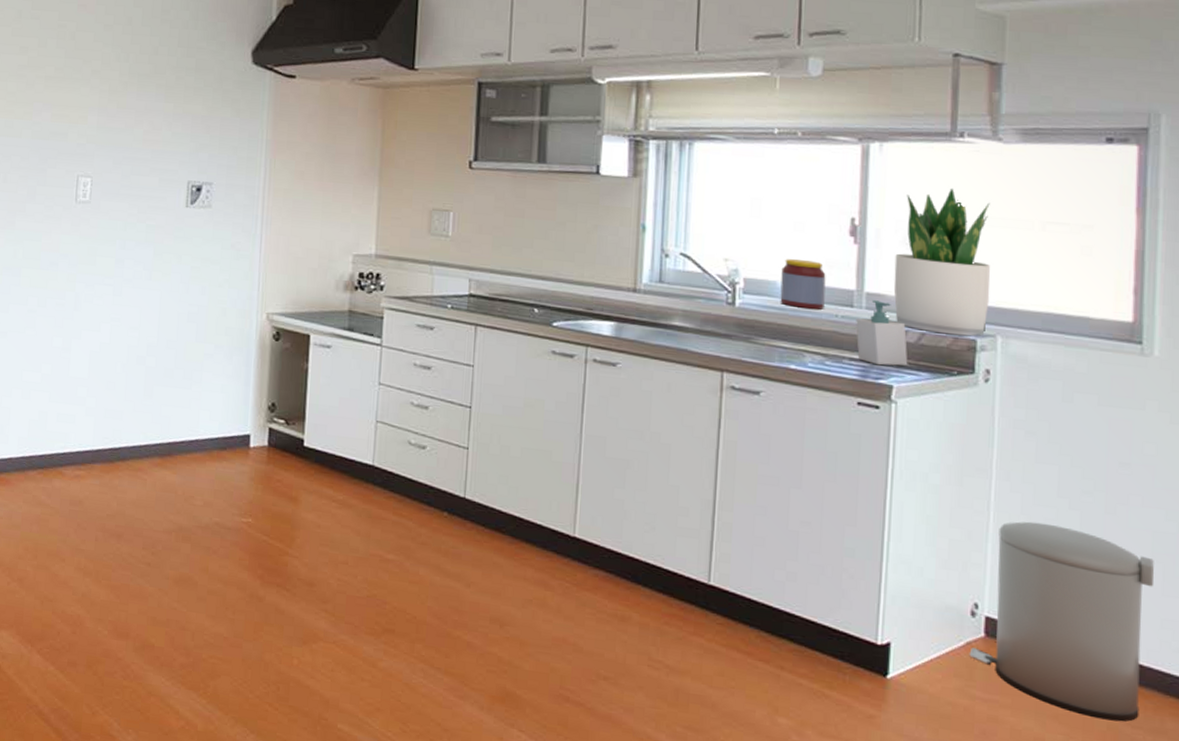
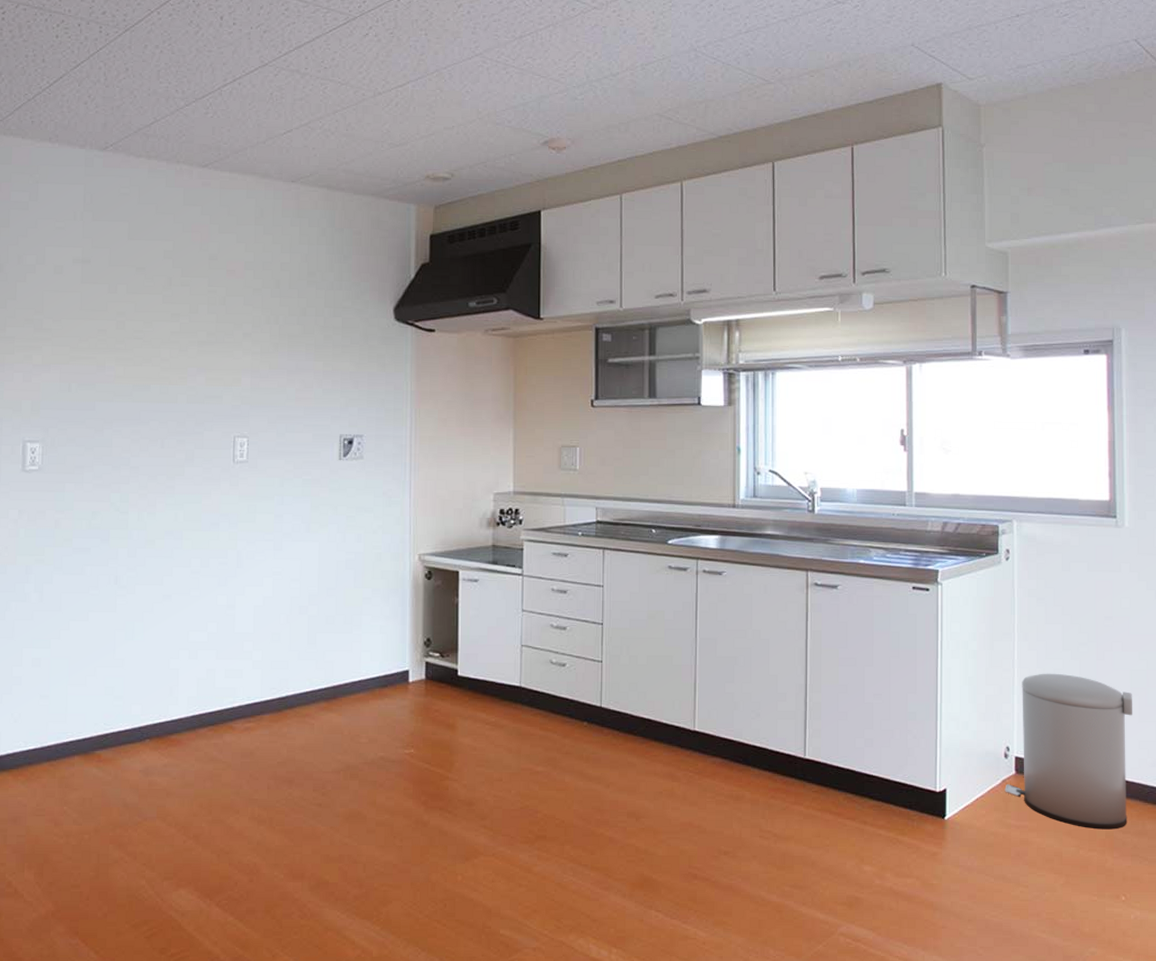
jar: present [780,259,826,310] -> none [849,469,884,510]
soap bottle: present [856,300,908,366] -> none [908,498,949,554]
planter: present [893,188,990,337] -> none [935,398,1007,523]

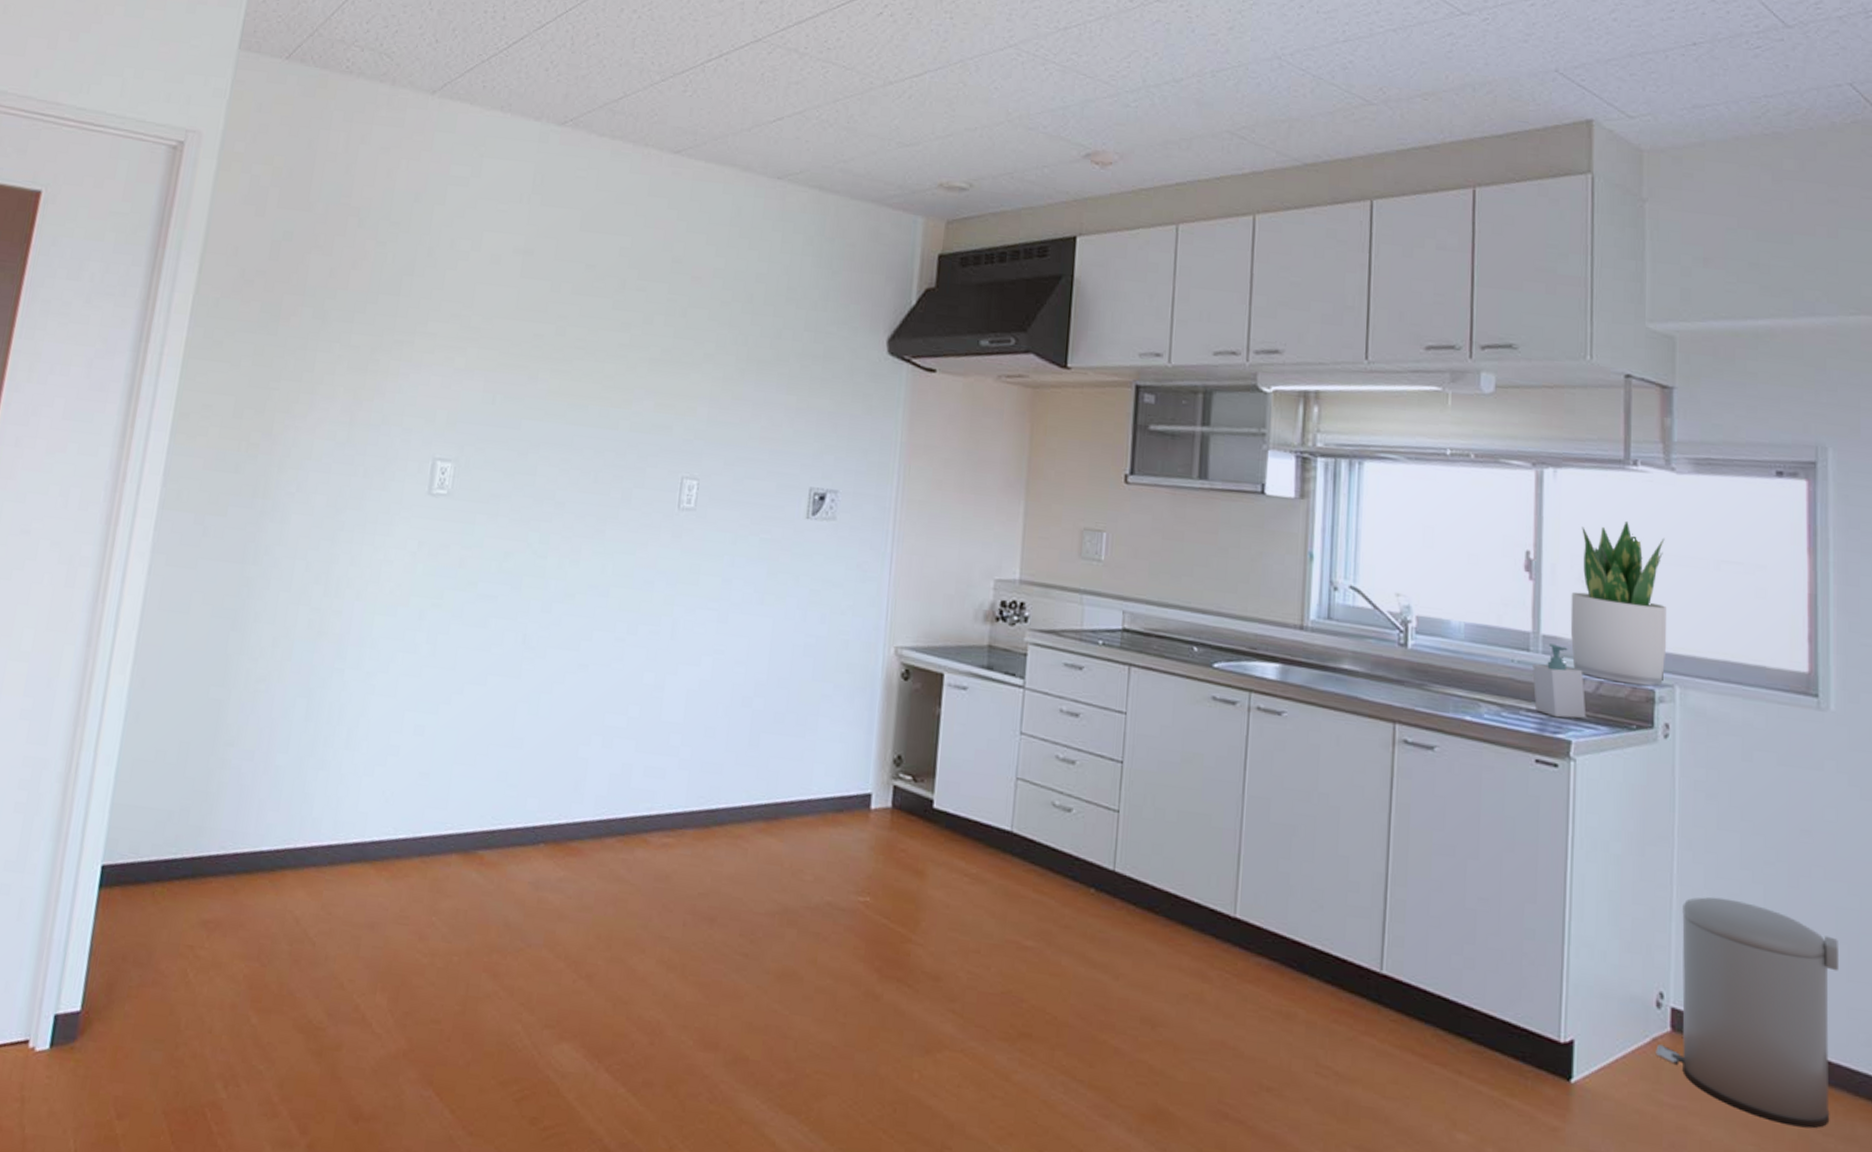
soap bottle: none [908,498,949,554] -> present [1532,643,1587,719]
planter: none [935,398,1007,523] -> present [1570,520,1667,687]

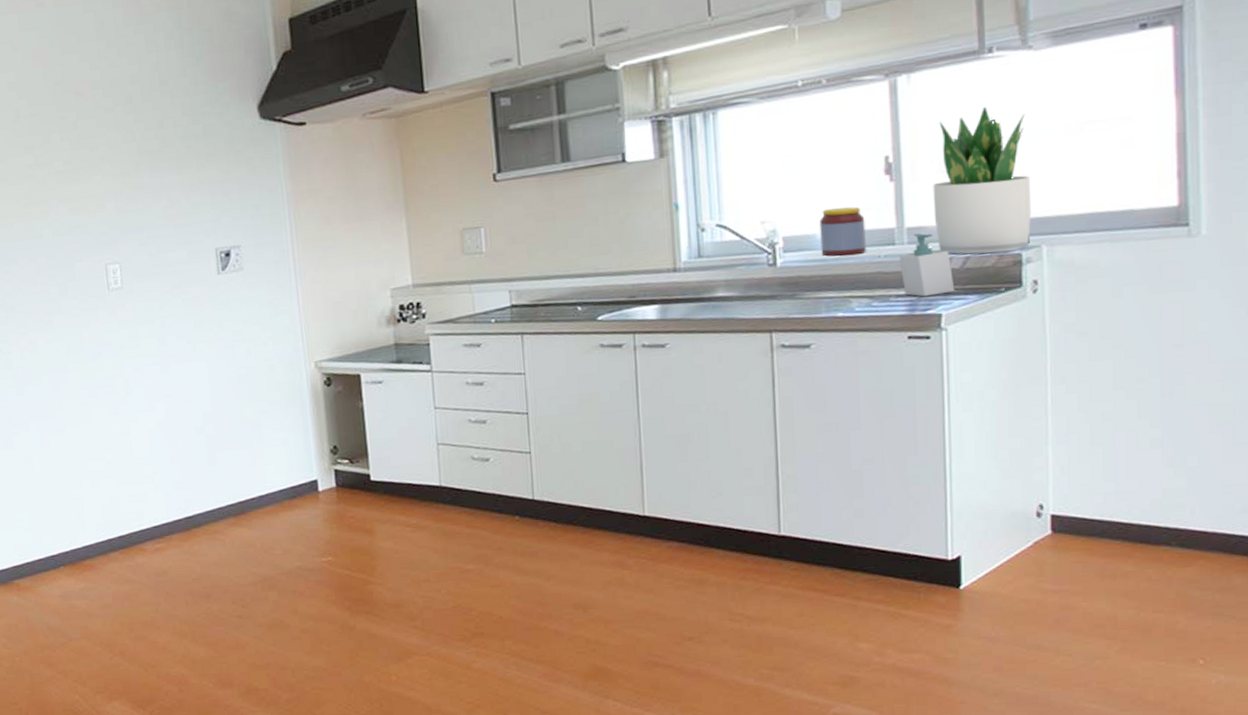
jar: none [1454,595,1501,653] -> present [819,206,866,256]
pedal bin: present [1655,897,1838,1128] -> none [1038,417,1213,588]

